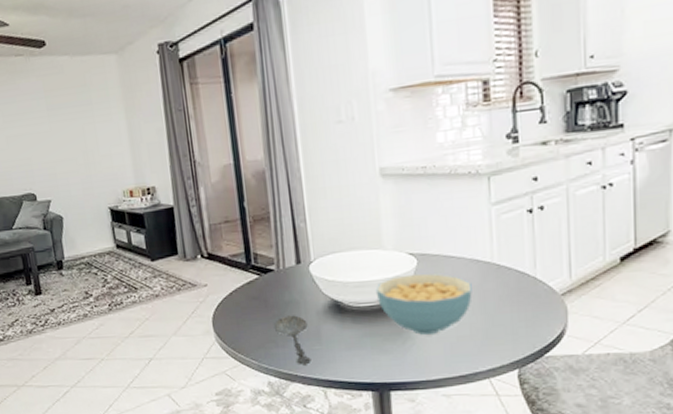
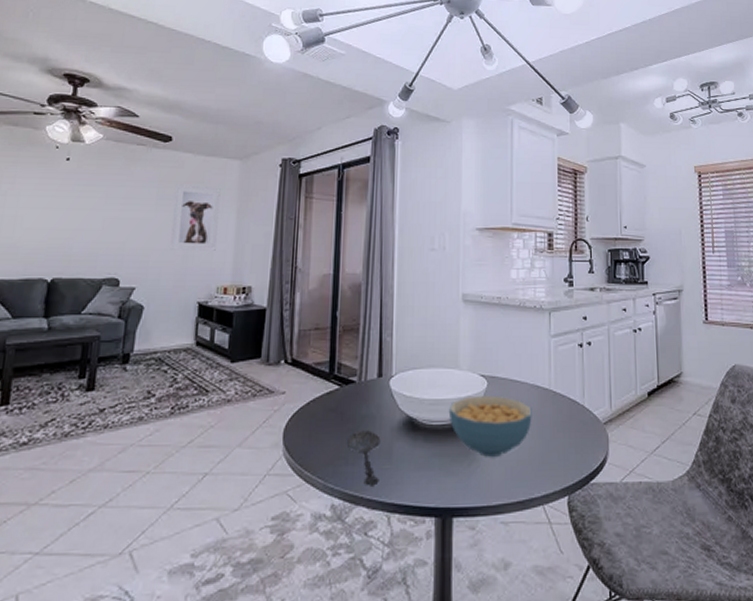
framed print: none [61,88,113,160] -> present [170,185,221,251]

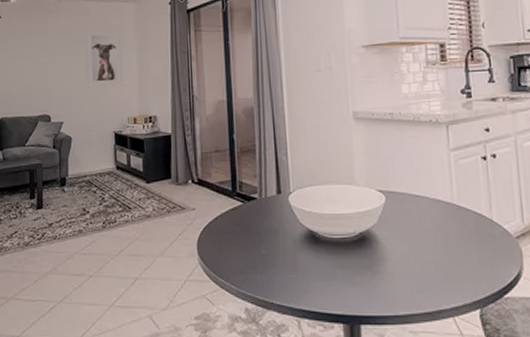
spoon: present [346,430,381,486] -> none [253,243,287,293]
cereal bowl: present [448,395,532,457] -> none [348,210,435,269]

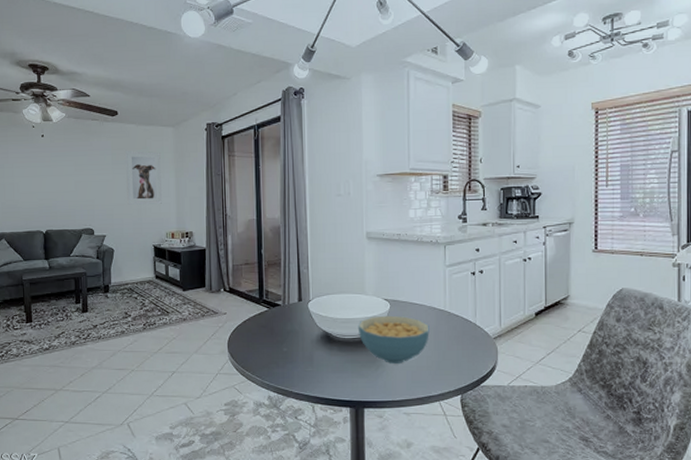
cereal bowl: none [348,210,435,269] -> present [357,315,429,363]

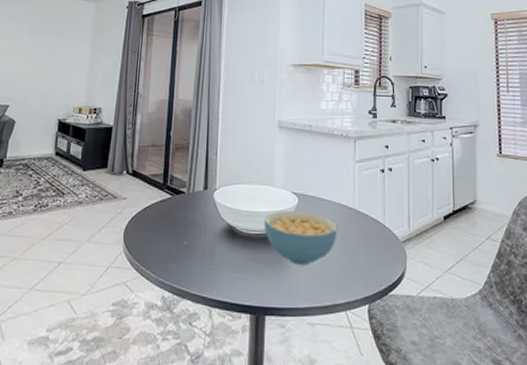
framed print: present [126,151,162,205] -> none [37,22,79,77]

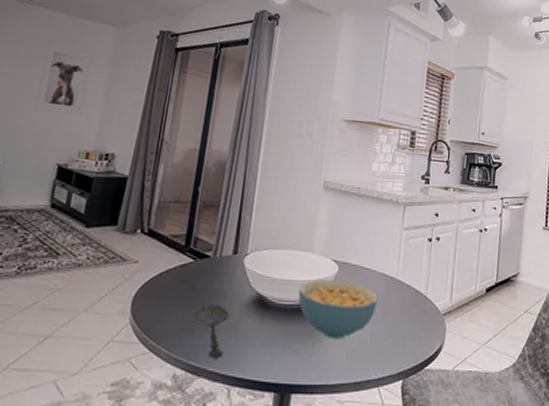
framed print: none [37,22,79,77] -> present [34,44,94,114]
spoon: none [176,234,205,283] -> present [194,304,229,359]

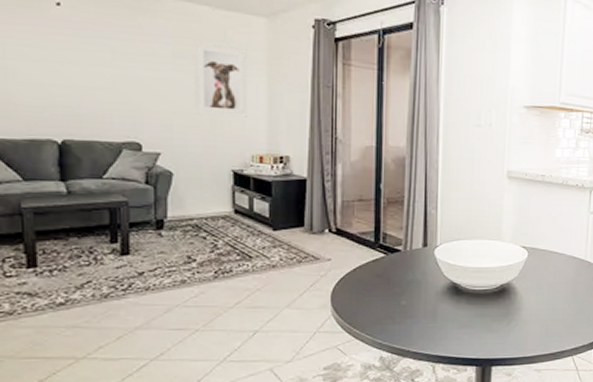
spoon: present [194,304,229,359] -> none [393,294,426,342]
cereal bowl: present [298,279,378,339] -> none [490,264,568,317]

